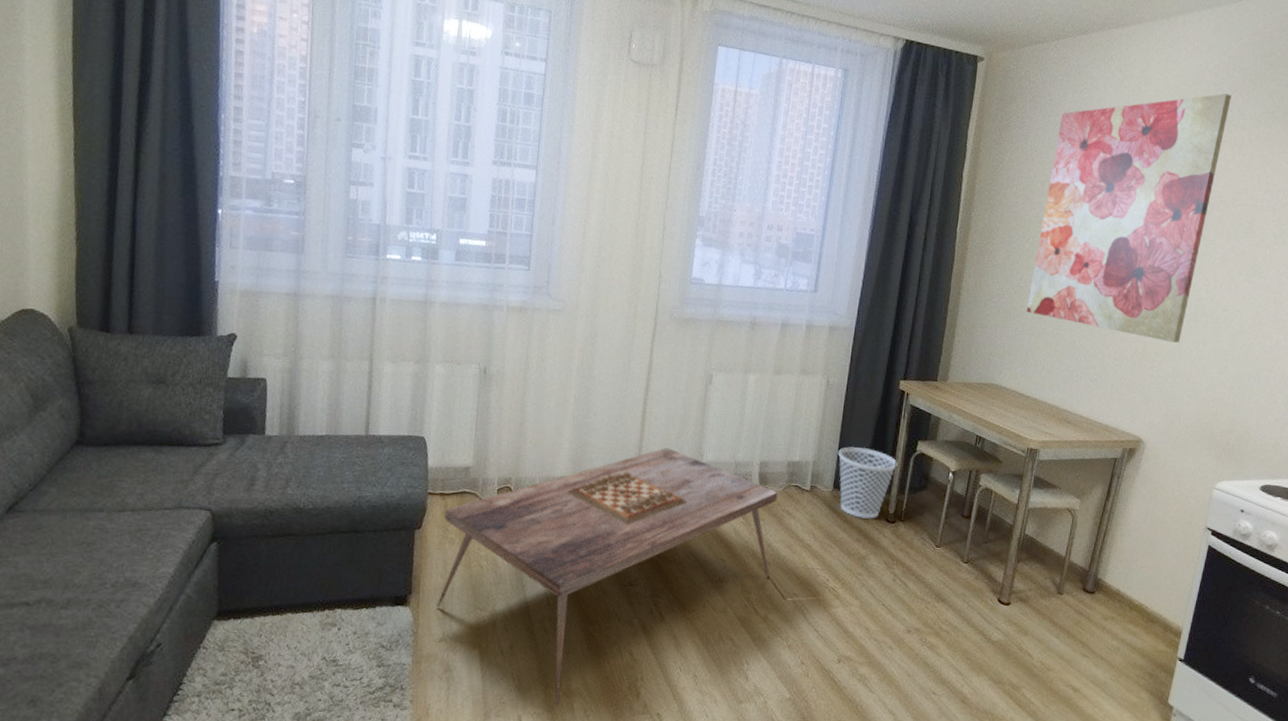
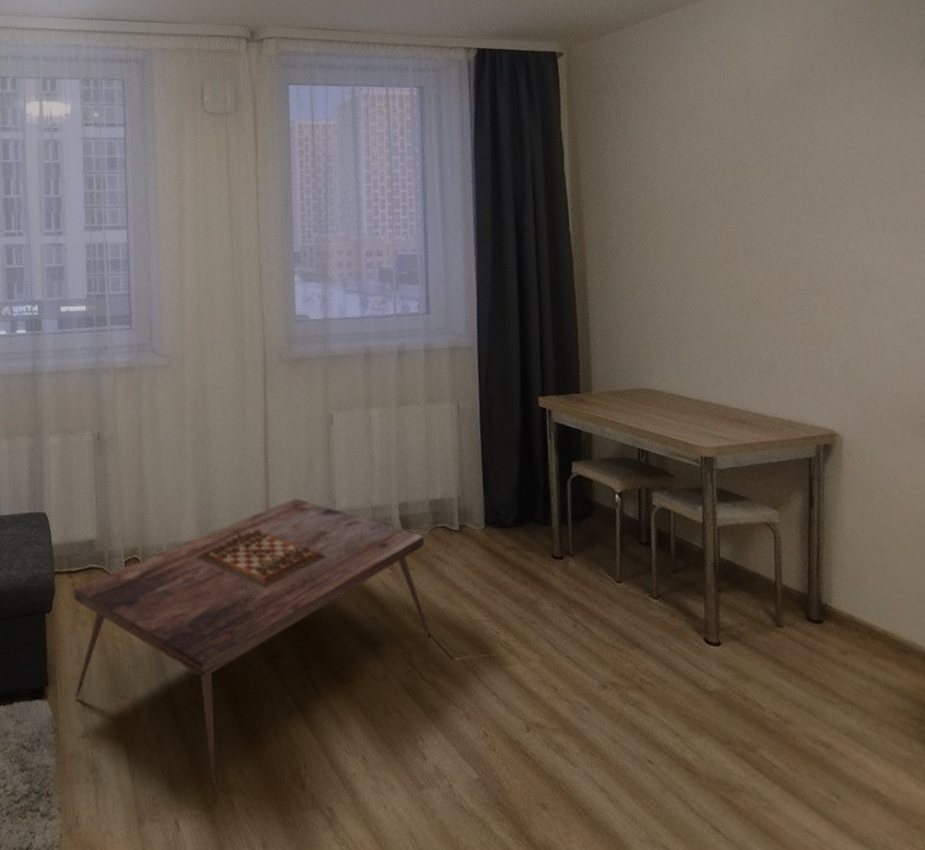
wastebasket: present [838,447,898,519] -> none [483,476,554,557]
wall art: present [1026,93,1232,343] -> none [659,46,855,318]

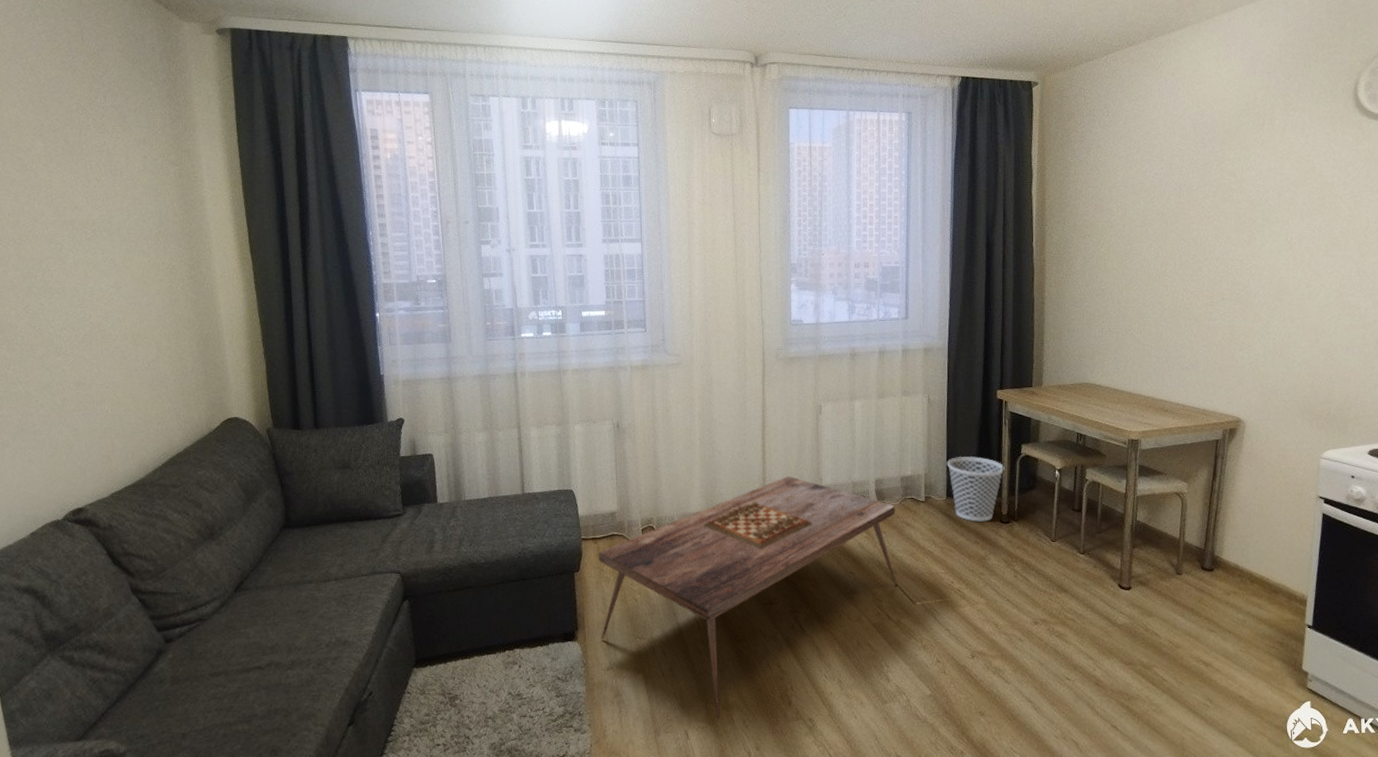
wastebasket: none [483,476,554,557] -> present [947,456,1005,522]

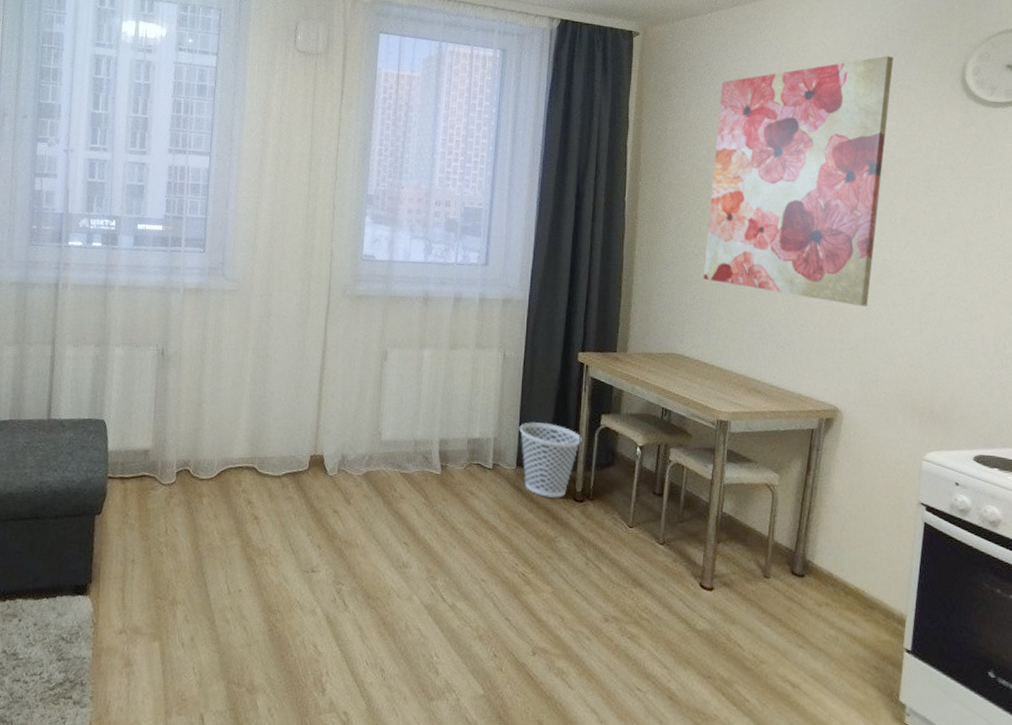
coffee table: present [599,476,898,719] -> none [116,426,460,703]
wall art: none [1110,80,1287,323] -> present [703,56,894,307]

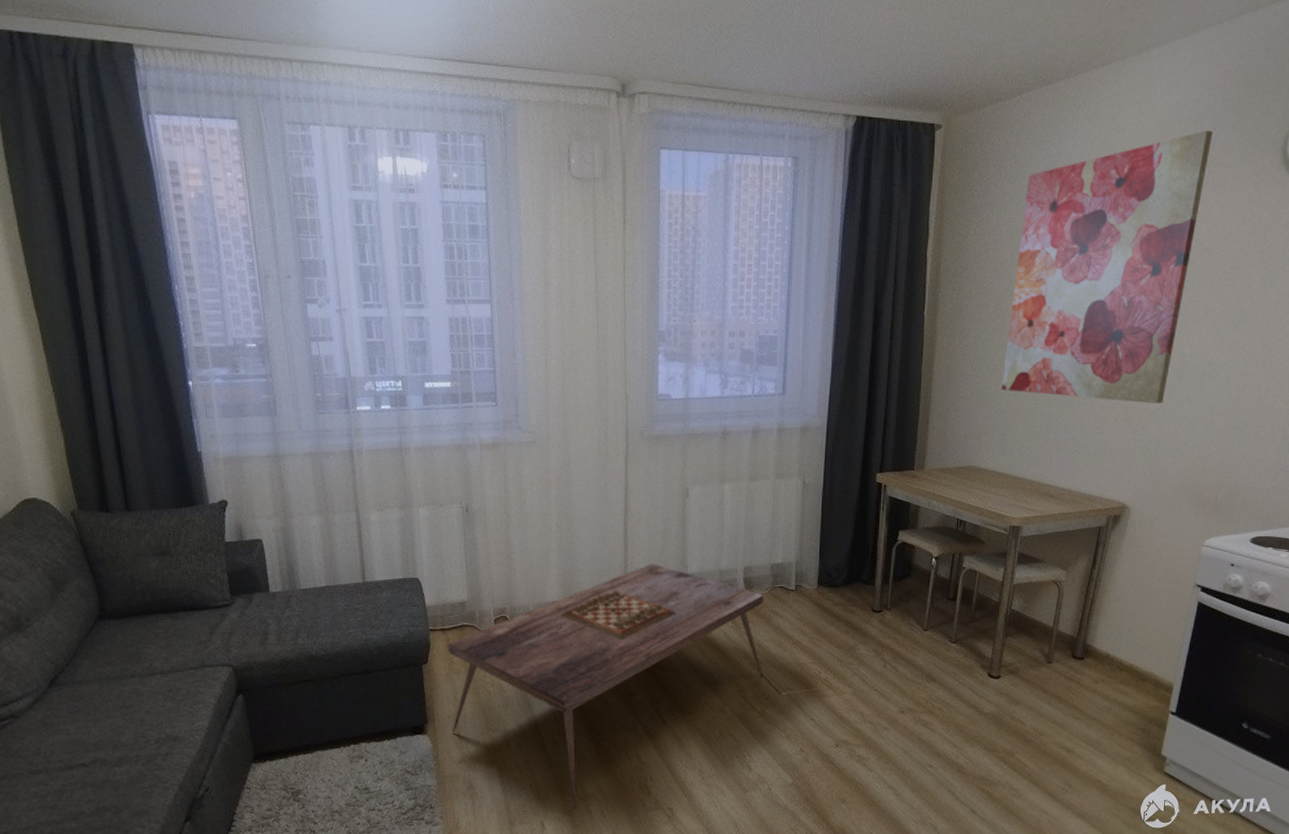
coffee table: none [116,426,460,703] -> present [448,564,764,809]
wastebasket: present [519,422,582,498] -> none [820,543,880,611]

